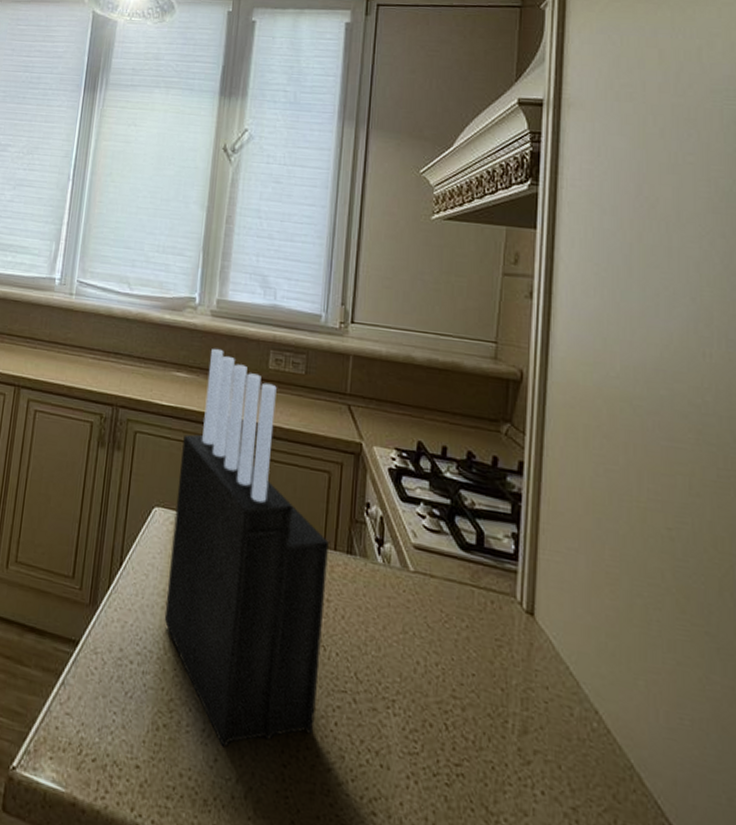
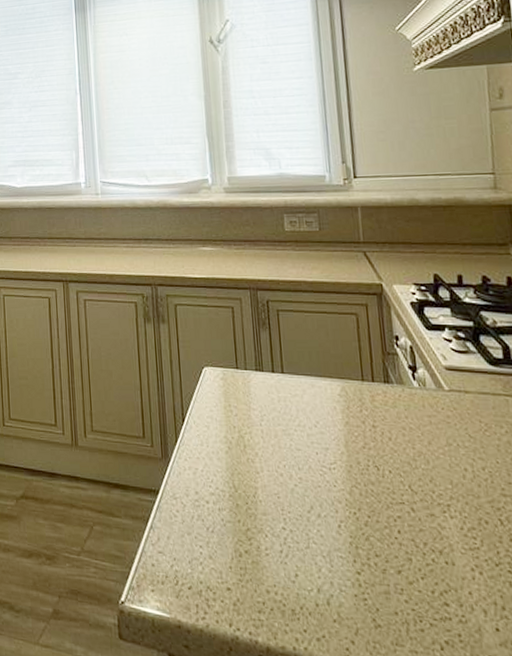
knife block: present [164,348,329,748] -> none [219,220,380,564]

